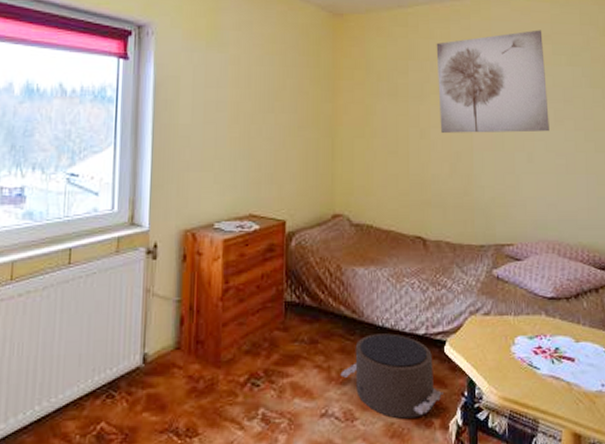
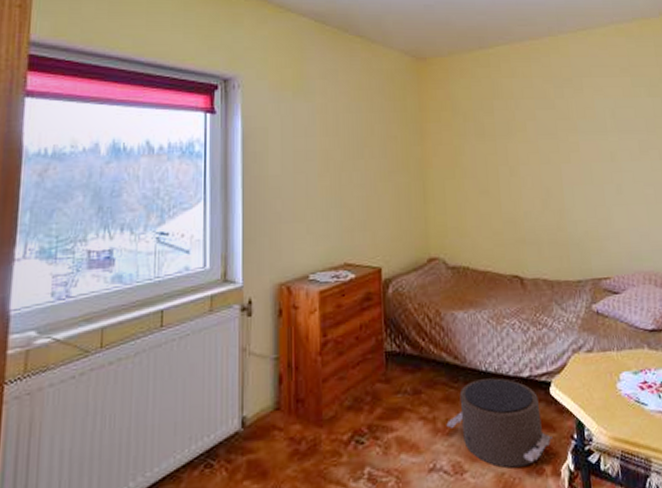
wall art: present [436,30,549,133] -> none [519,63,636,169]

